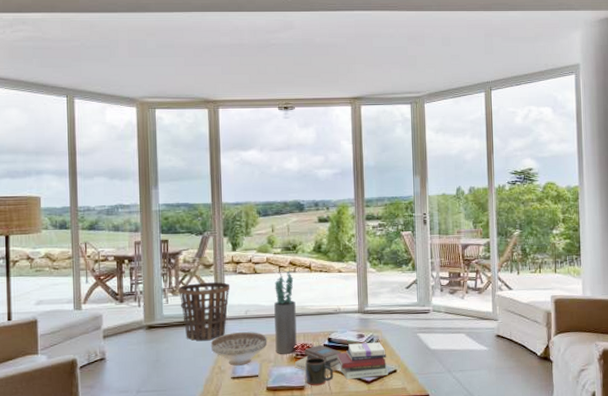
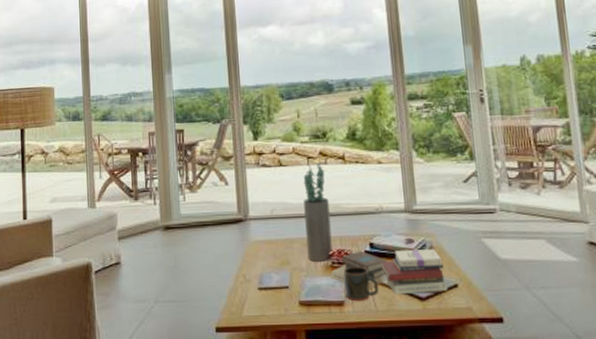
basket: present [178,282,230,341] -> none [196,176,253,245]
decorative bowl: present [210,332,267,366] -> none [233,234,298,274]

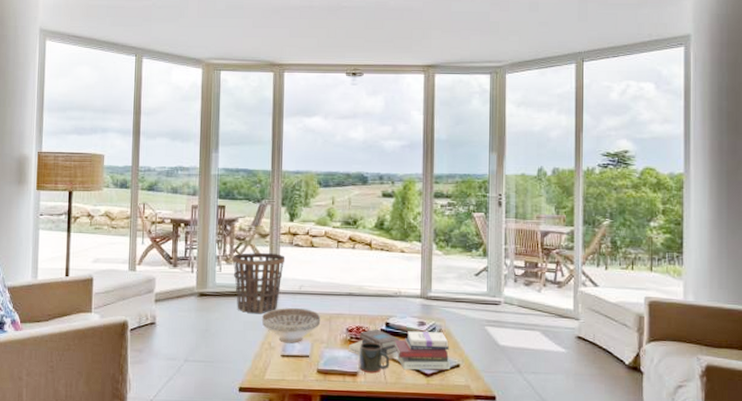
basket: none [196,176,253,245] -> present [232,253,286,314]
decorative bowl: none [233,234,298,274] -> present [261,308,321,344]
vase: present [303,158,333,263] -> none [329,243,353,337]

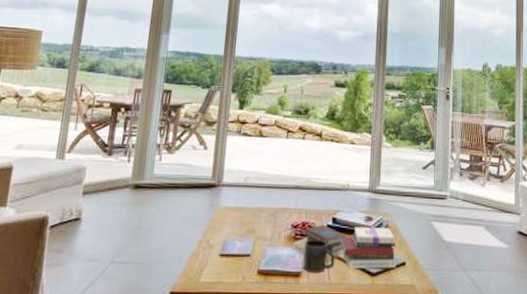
basket: present [232,253,286,314] -> none [174,141,232,209]
decorative bowl: present [261,308,321,344] -> none [201,202,266,241]

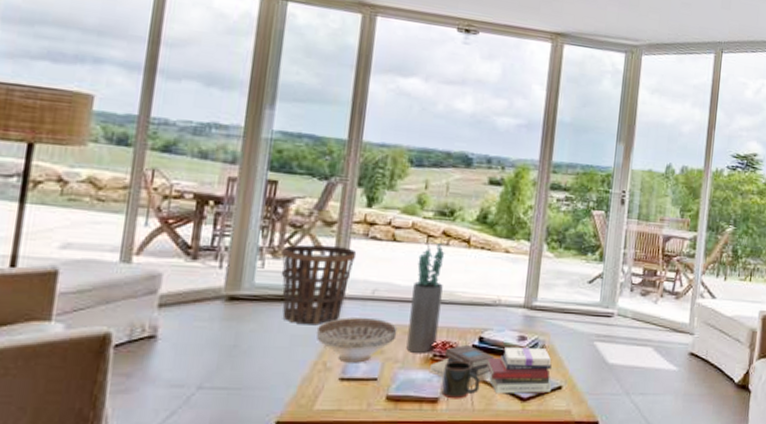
basket: none [174,141,232,209] -> present [281,244,357,326]
decorative bowl: none [201,202,266,241] -> present [316,317,398,363]
vase: none [273,133,302,234] -> present [406,238,445,355]

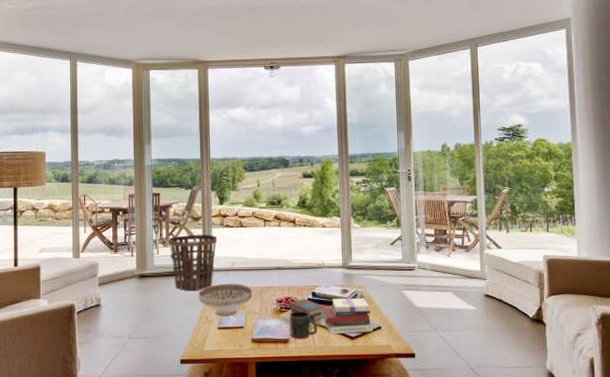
vase: present [406,238,445,355] -> none [259,221,281,308]

